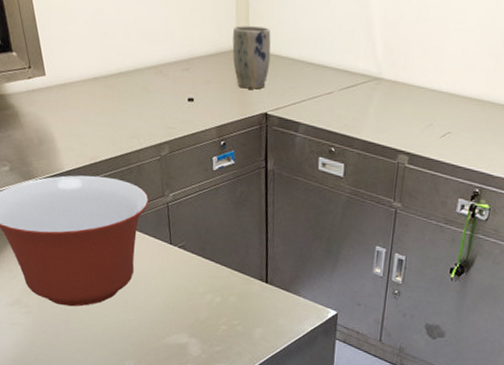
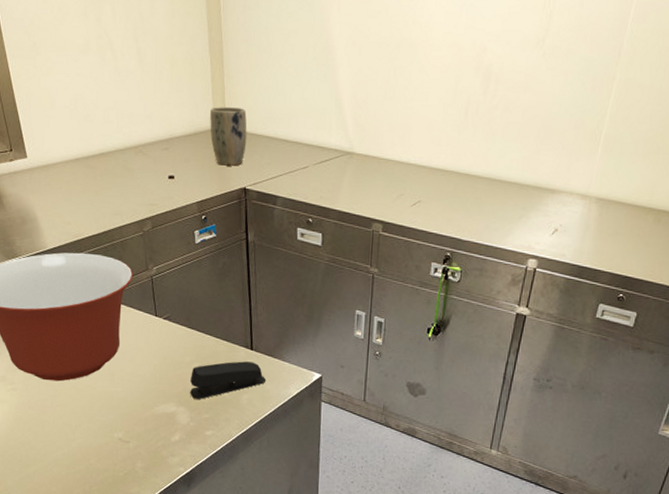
stapler: none [202,294,280,332] -> present [190,361,266,399]

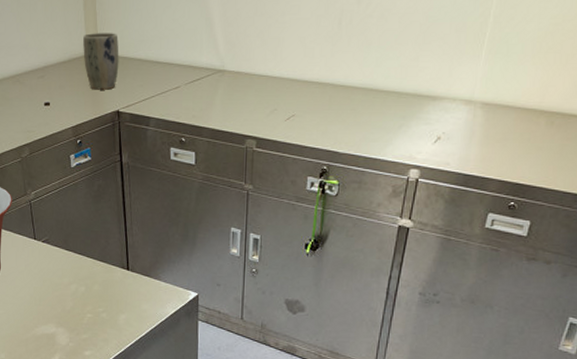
stapler: present [190,361,266,399] -> none [69,281,143,320]

